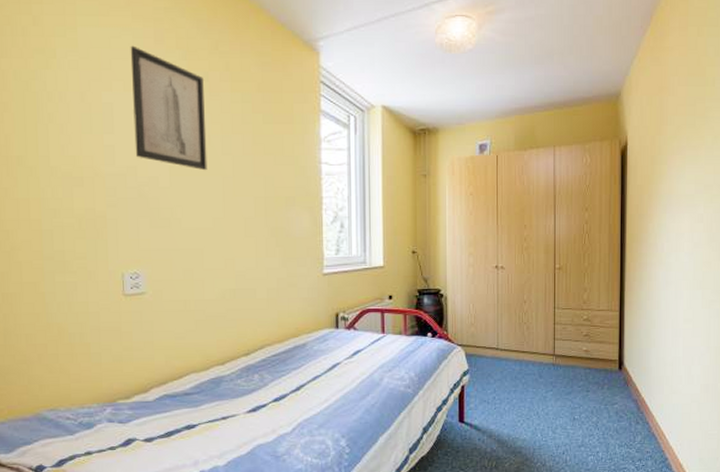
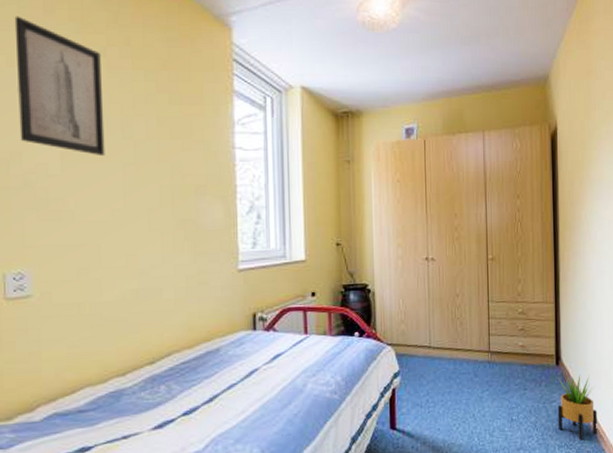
potted plant: none [619,380,658,441] -> present [557,375,597,440]

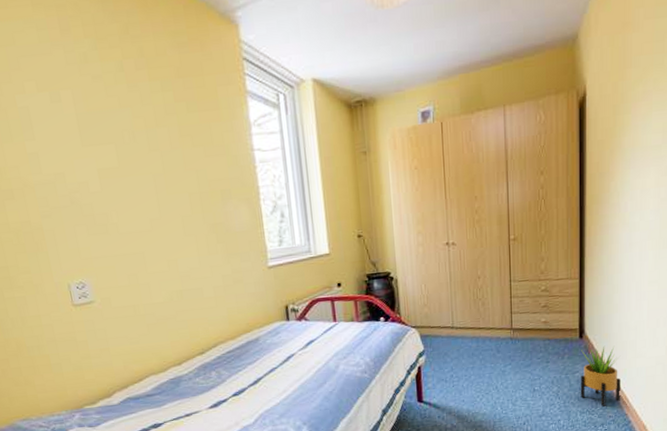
wall art: present [14,16,105,157] -> none [35,39,137,171]

